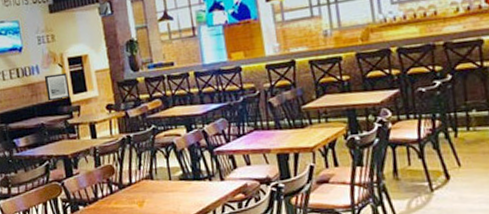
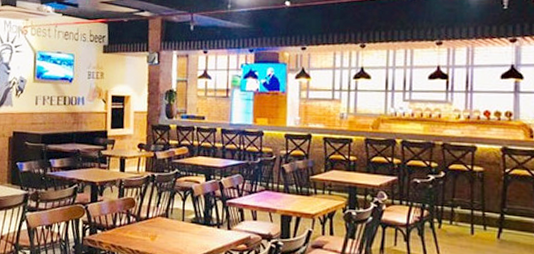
wall art: present [44,72,71,102] -> none [87,107,109,132]

